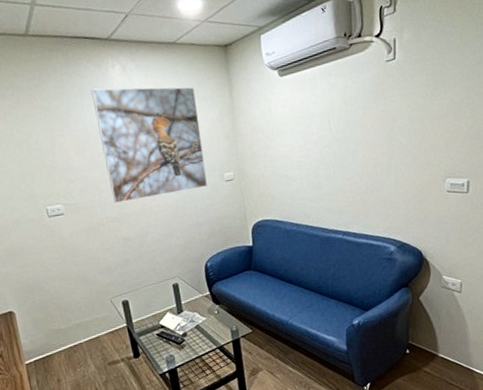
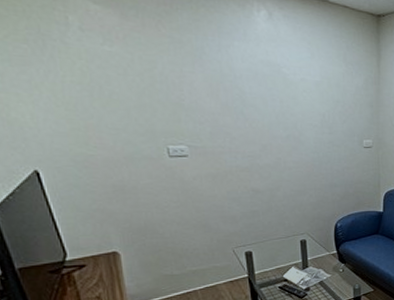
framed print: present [91,87,208,203] -> none [231,29,346,153]

